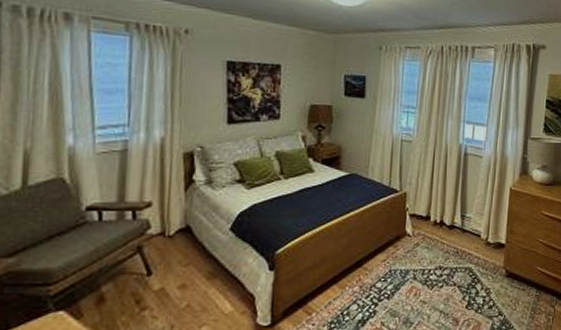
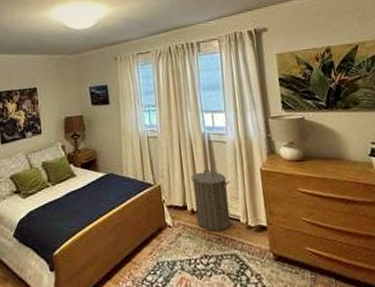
laundry hamper: none [438,181,478,245] -> present [191,169,231,232]

